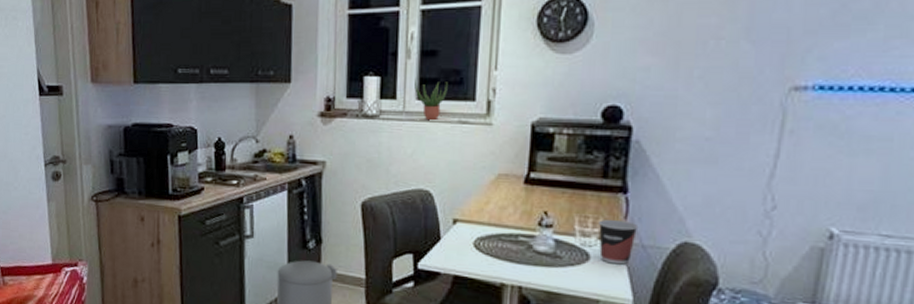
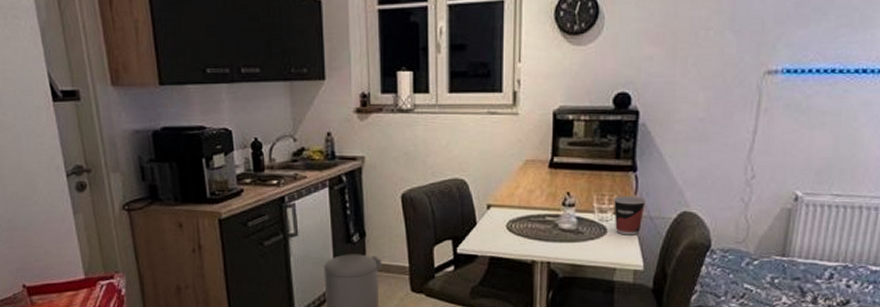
potted plant: present [414,77,448,121] -> none [446,71,477,113]

